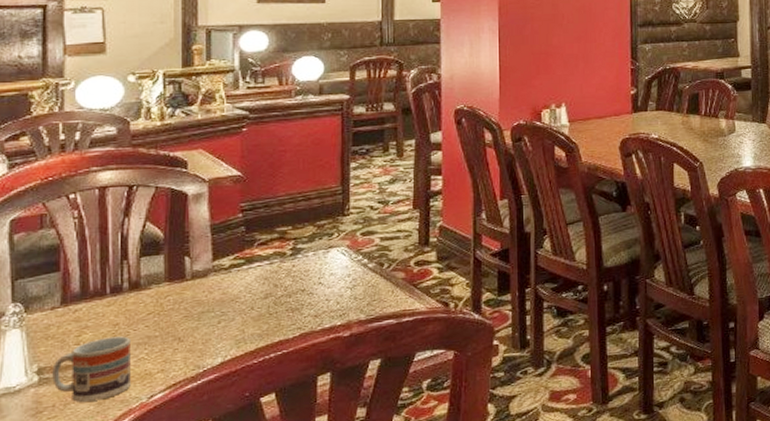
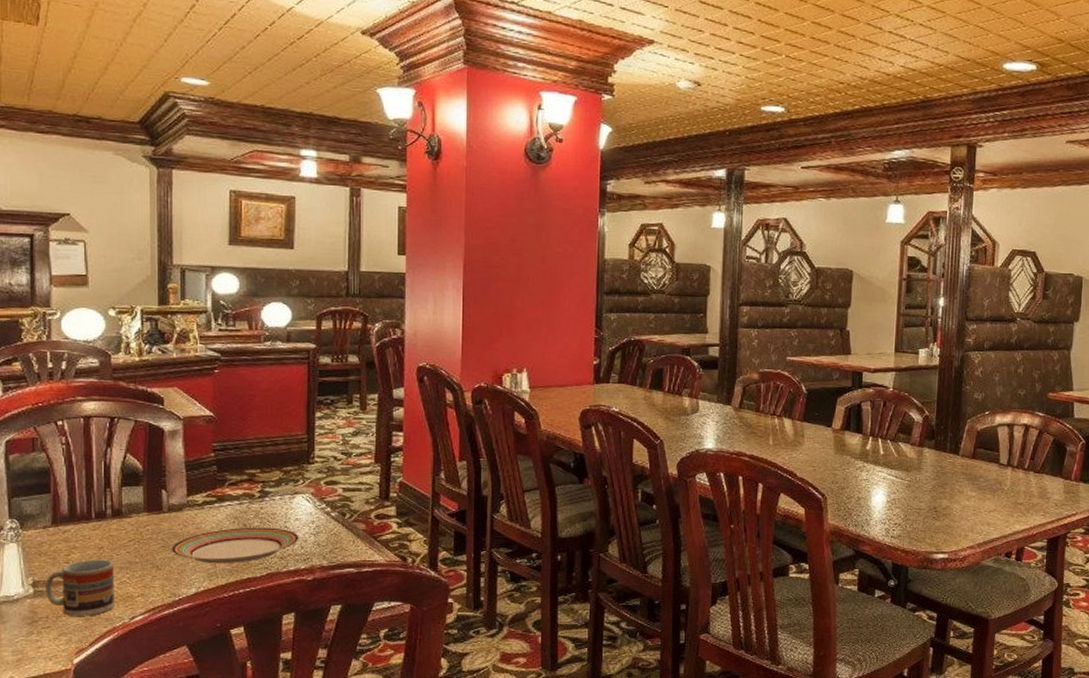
plate: none [194,285,335,330] -> present [170,527,299,564]

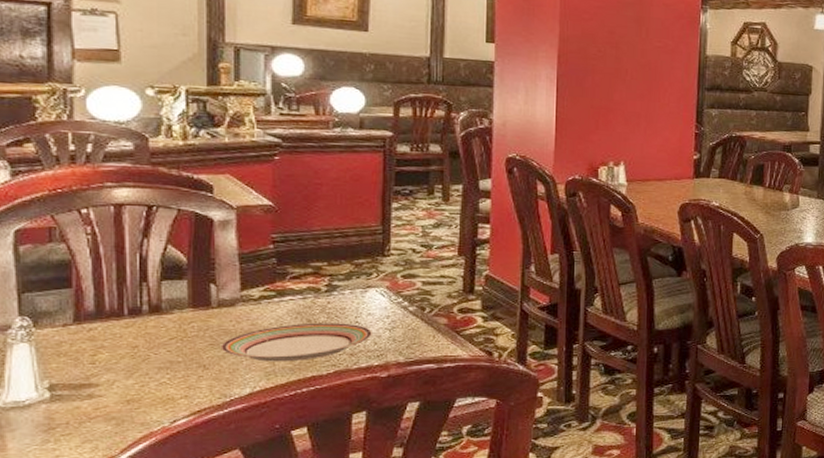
cup: present [45,559,114,617] -> none [65,359,152,423]

